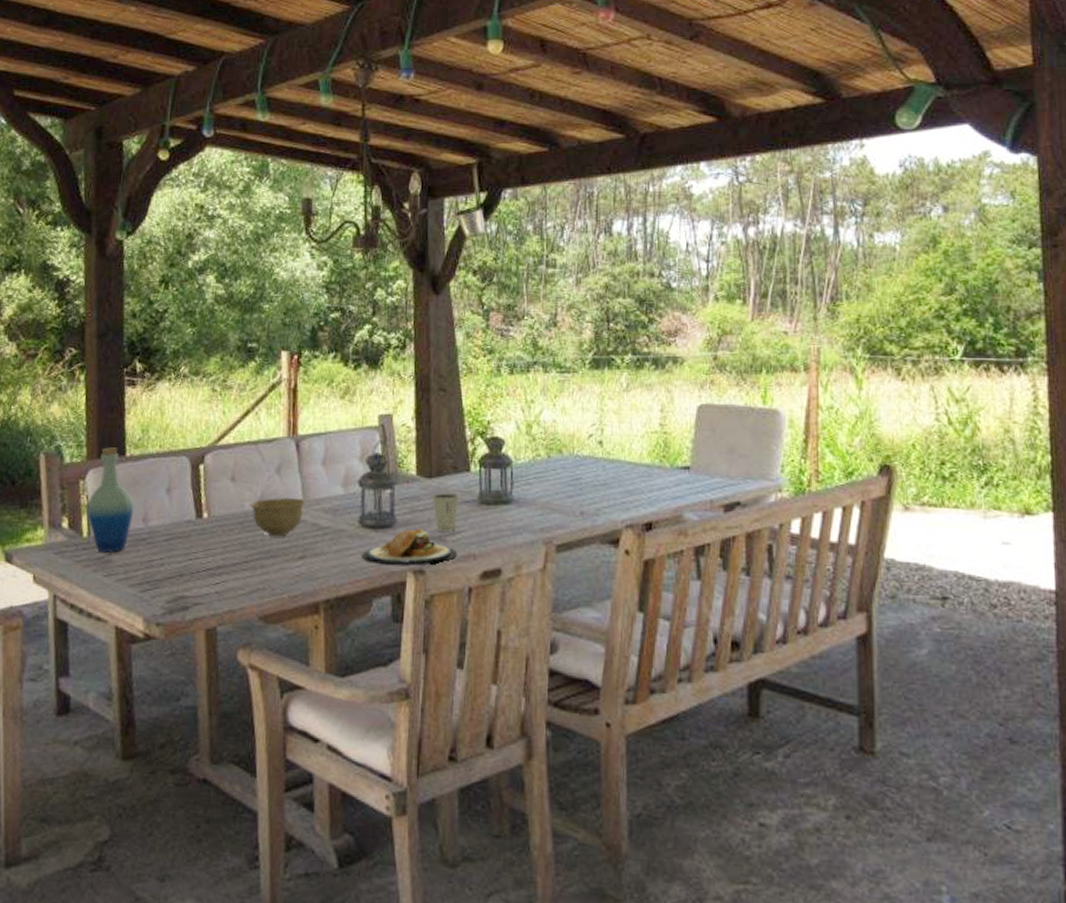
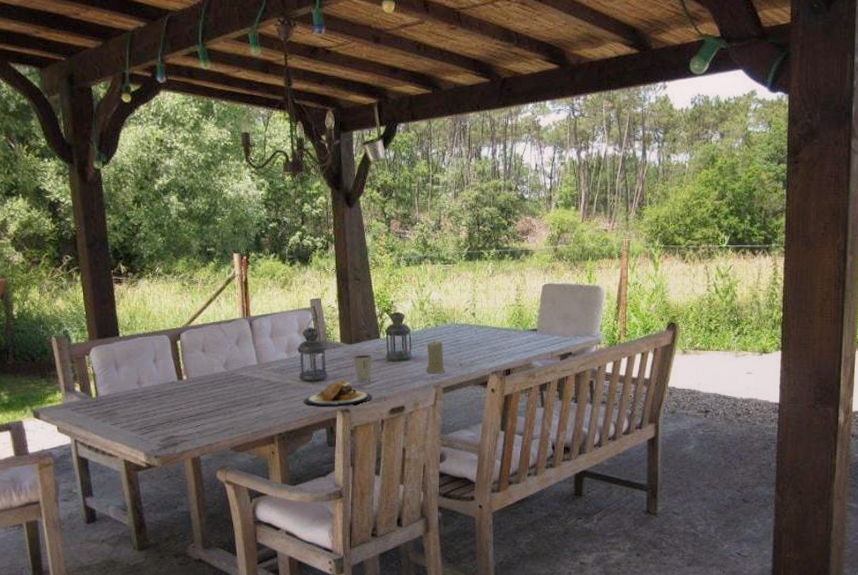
bottle: present [86,447,134,553] -> none [92,330,130,408]
bowl: present [249,498,306,537] -> none [217,363,260,391]
candle: none [532,476,560,525] -> present [425,340,445,374]

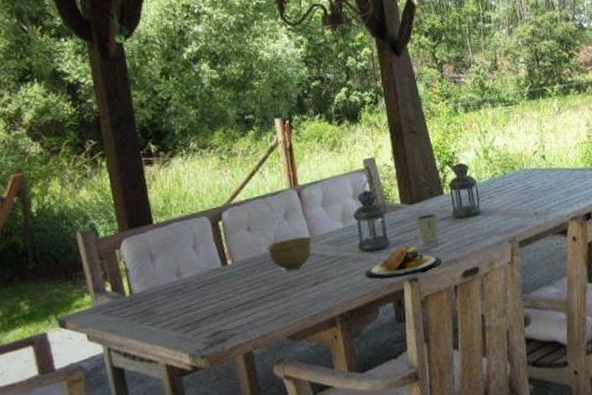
bowl: none [217,363,260,391] -> present [266,236,313,271]
candle: present [425,340,445,374] -> none [495,189,519,228]

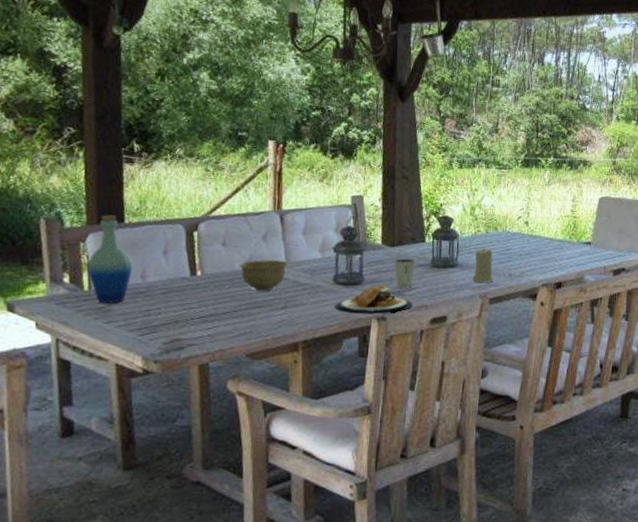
bottle: none [125,218,167,307] -> present [86,215,133,304]
candle: none [495,189,519,228] -> present [472,247,493,284]

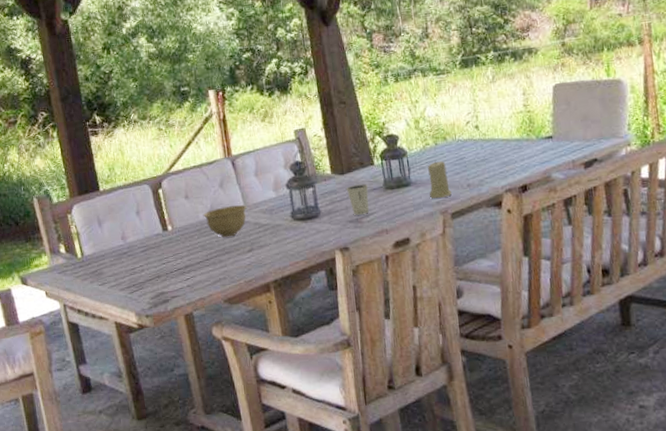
bottle: present [86,215,133,304] -> none [76,185,114,267]
plate: present [335,285,413,314] -> none [297,215,373,247]

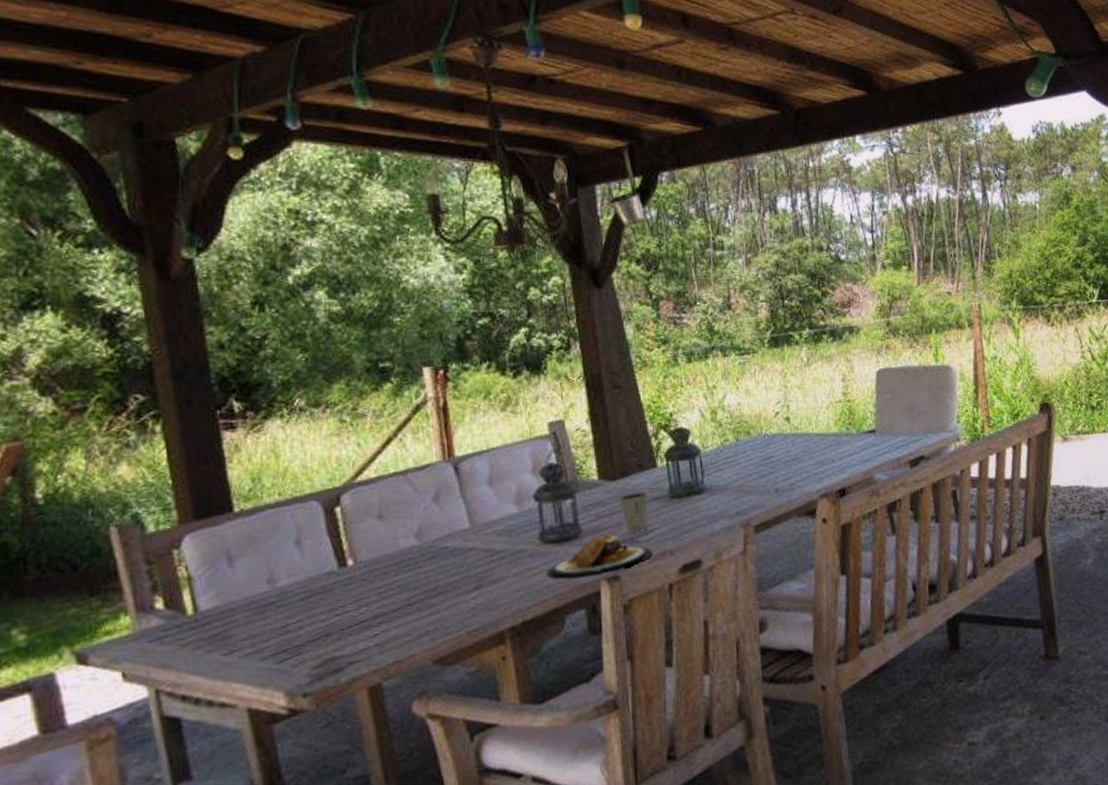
bowl: present [203,205,247,238] -> none [405,525,475,572]
plate: none [297,215,373,247] -> present [547,534,654,579]
candle: present [427,160,452,199] -> none [725,460,755,508]

